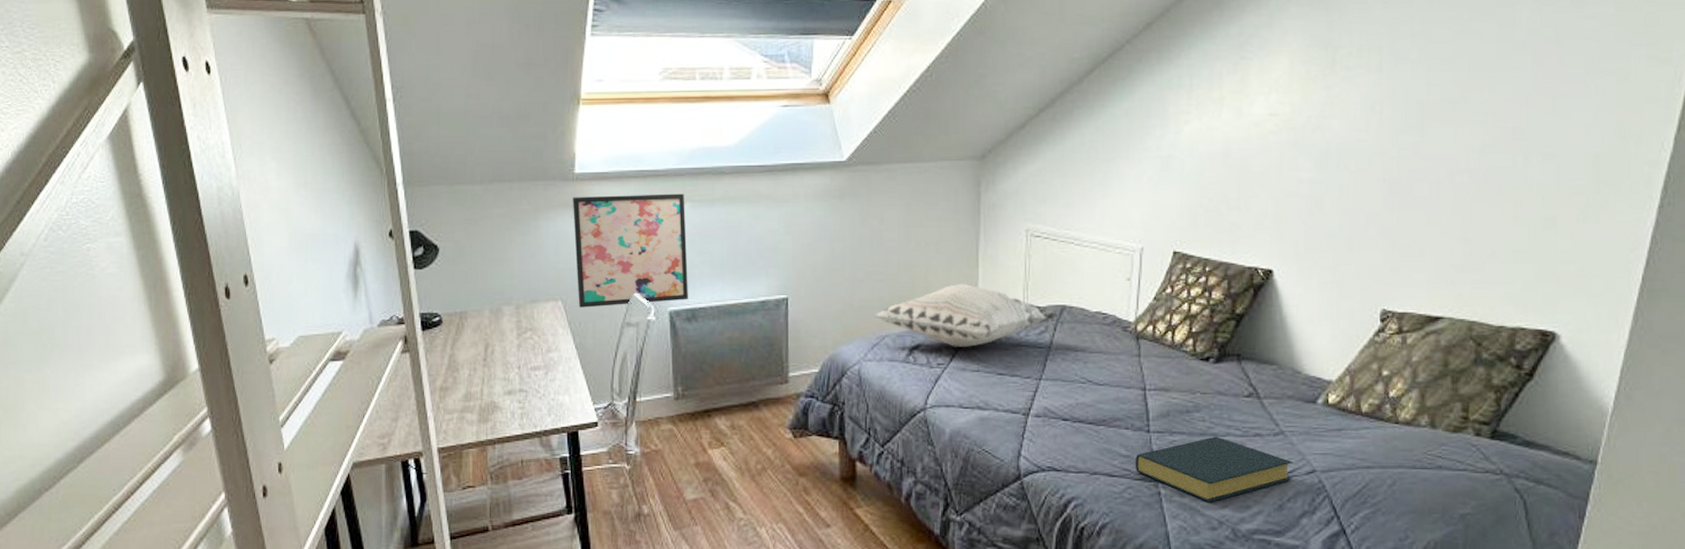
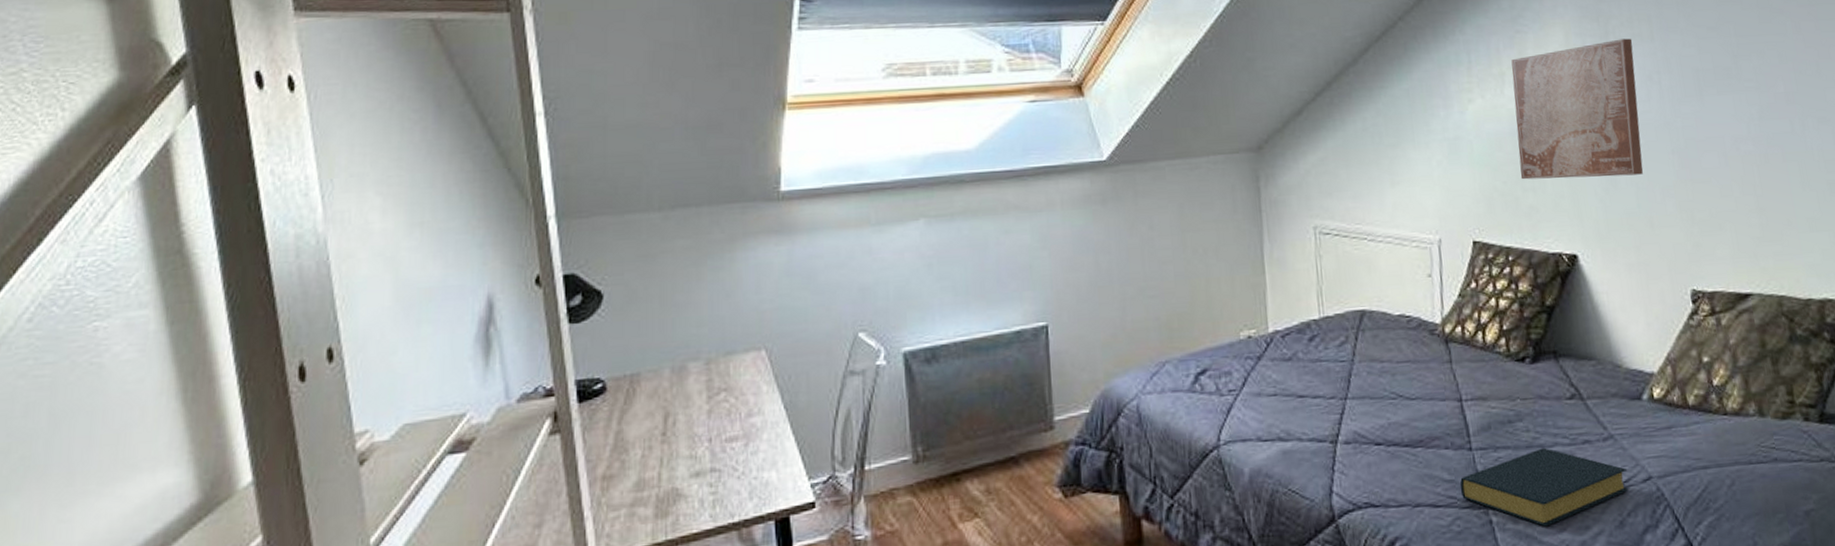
wall art: present [573,193,688,308] -> none [778,208,926,357]
decorative pillow: present [874,283,1059,347] -> none [1151,292,1359,369]
wall art: none [1227,68,1359,200] -> present [1511,38,1643,180]

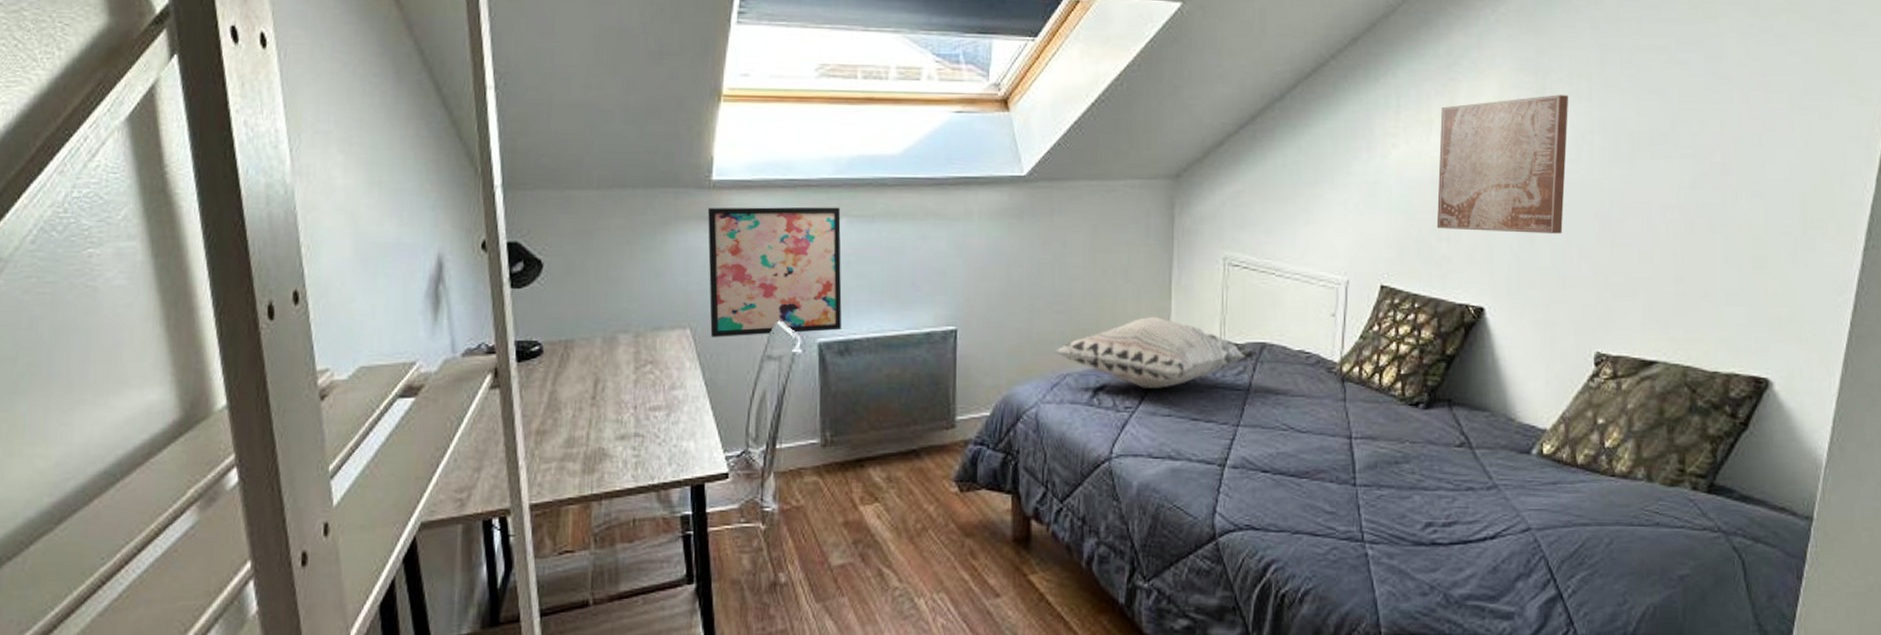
wall art: none [778,208,926,357] -> present [708,207,842,337]
decorative pillow: none [1151,292,1359,369] -> present [1055,316,1259,388]
hardback book: present [1460,447,1629,527] -> none [1340,490,1508,565]

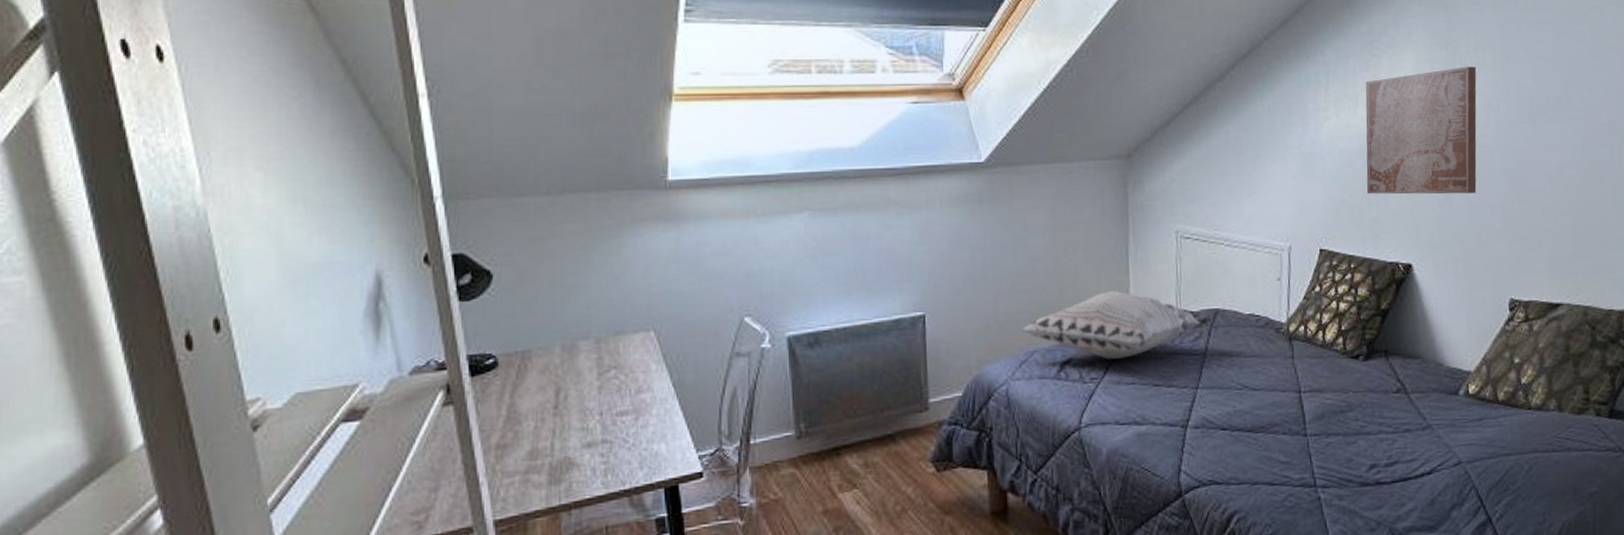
wall art: present [708,207,842,337] -> none [666,201,809,338]

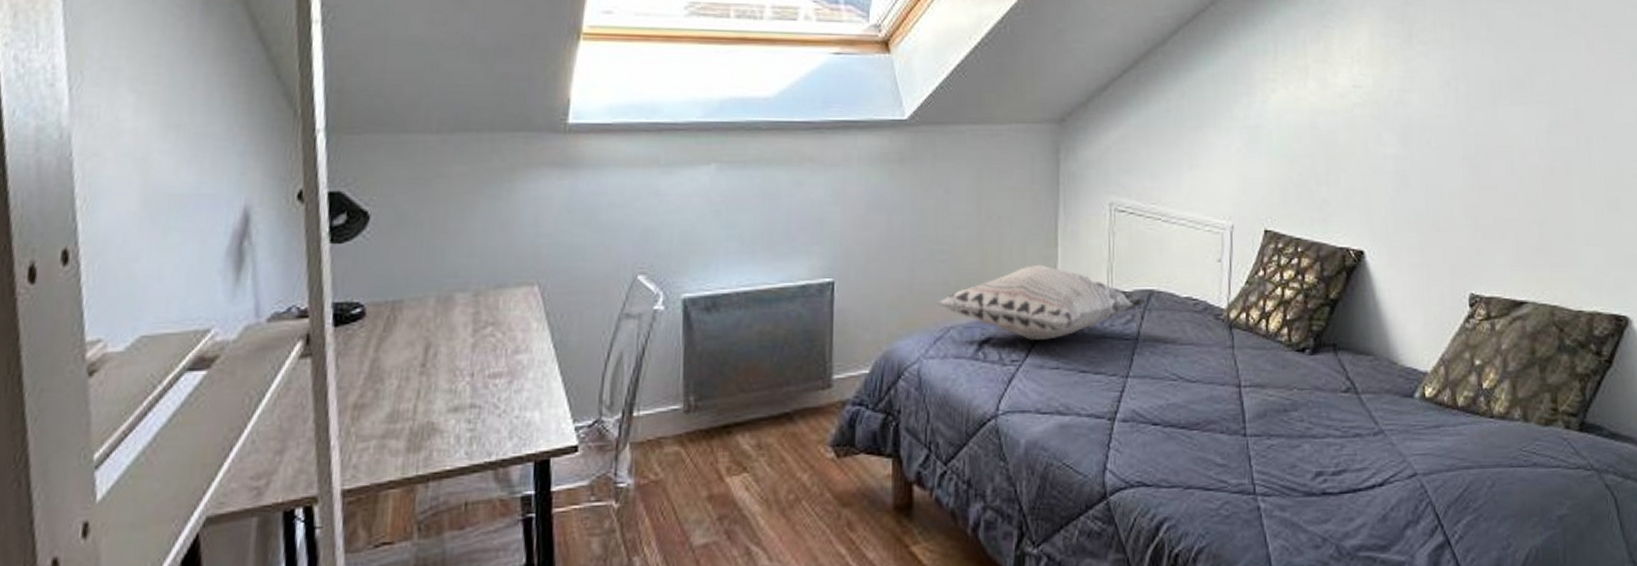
wall art: present [1365,66,1477,194] -> none [1316,42,1434,177]

